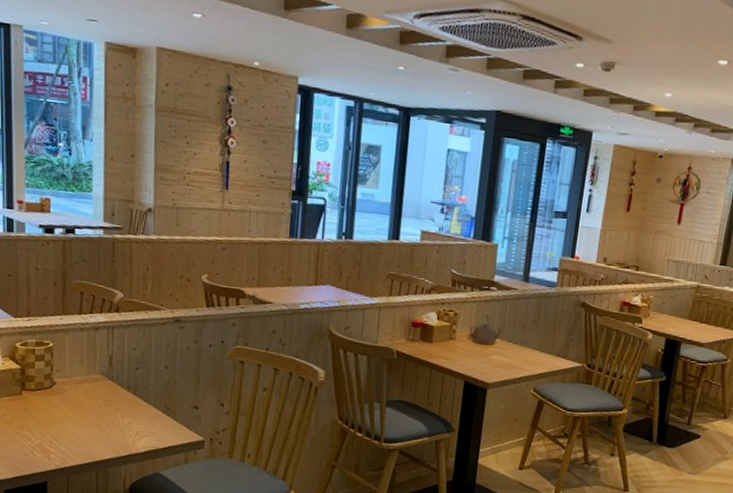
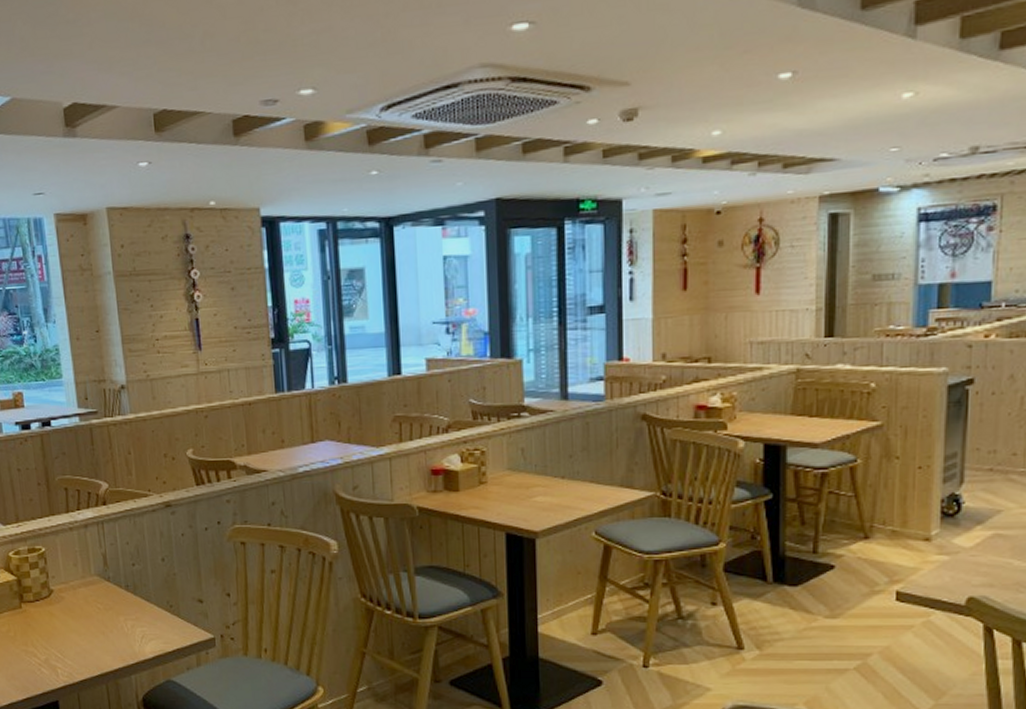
teapot: present [467,322,505,346] -> none [501,457,546,485]

